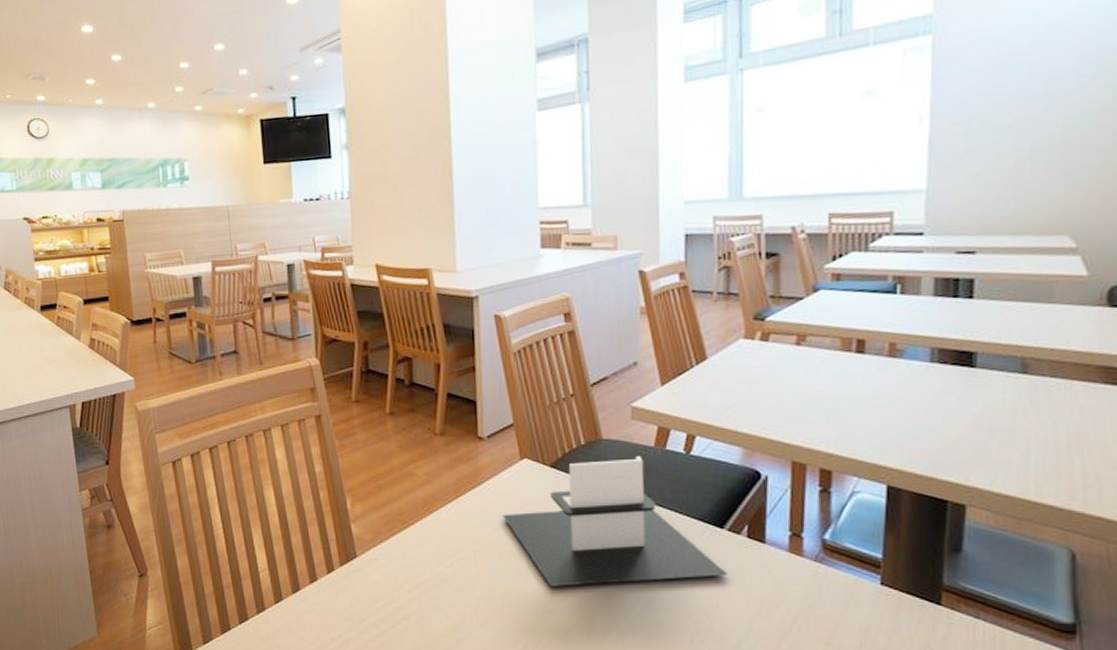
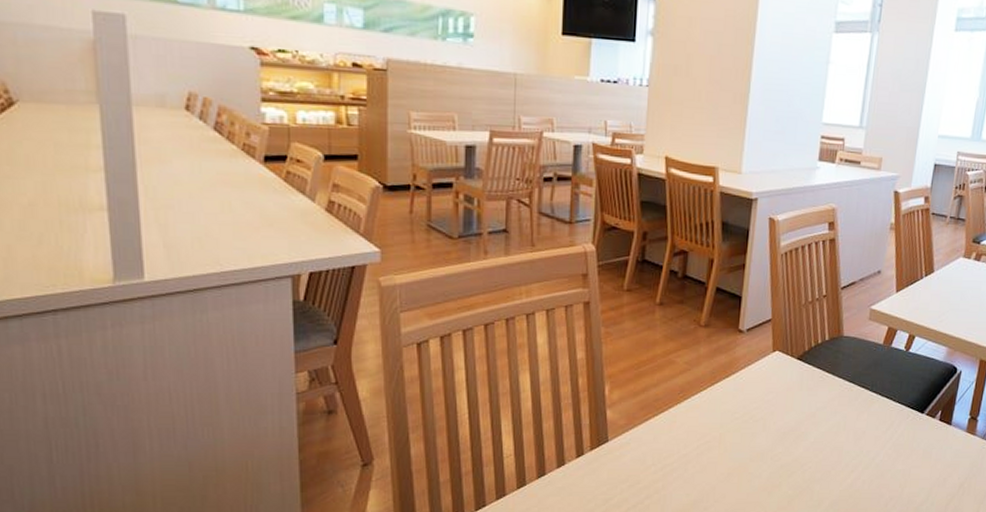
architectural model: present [502,456,727,586] -> none [750,352,921,464]

